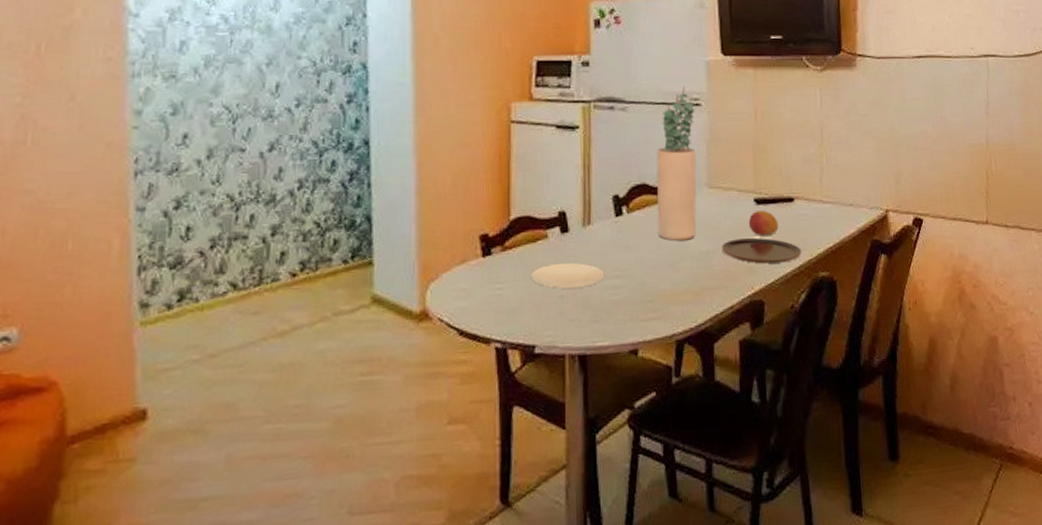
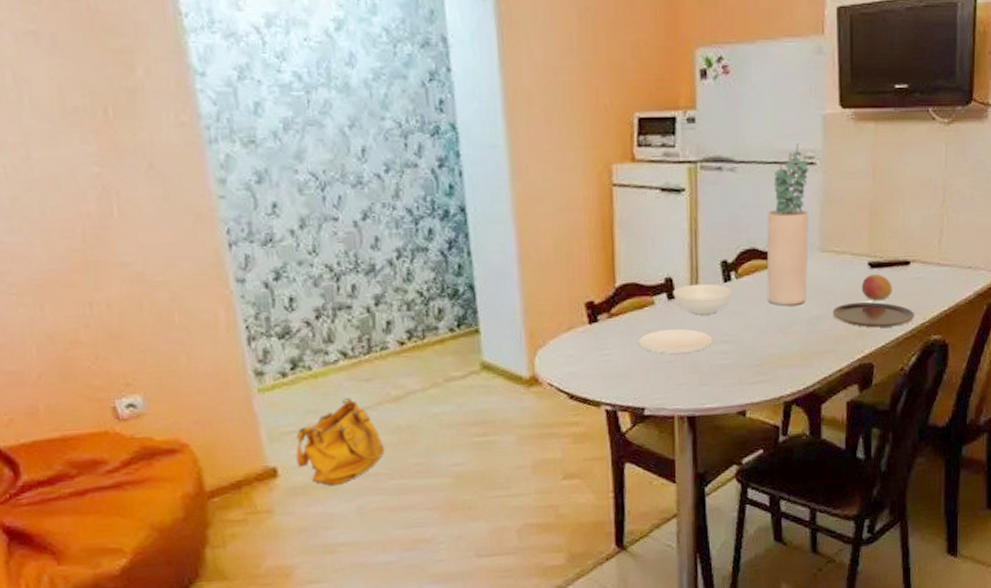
handbag: none [169,333,264,431] -> present [295,398,385,486]
bowl: none [566,217,625,249] -> present [673,283,734,315]

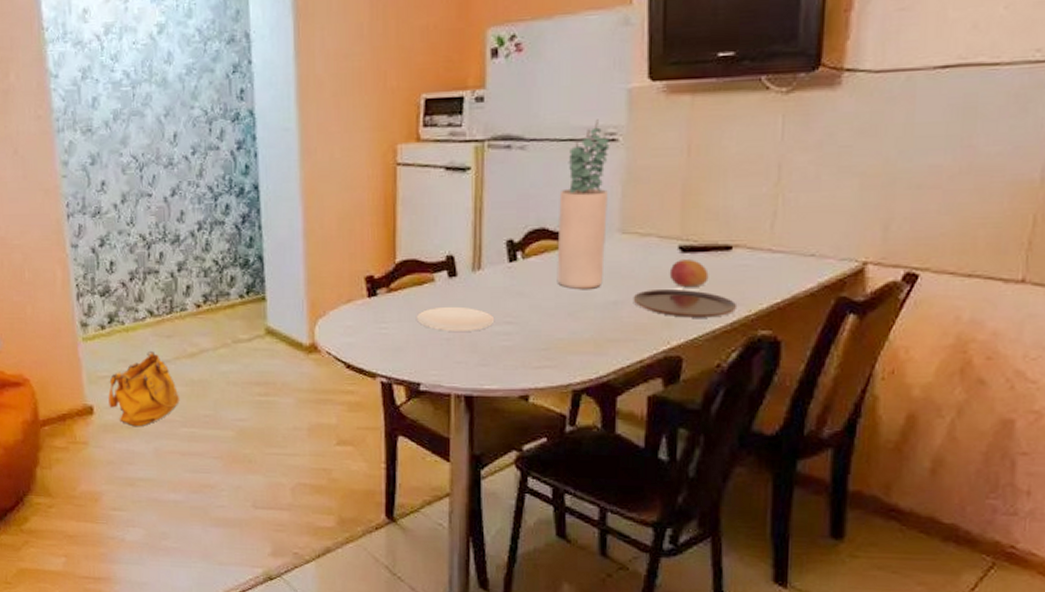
bowl: present [673,283,734,315] -> none [454,262,519,294]

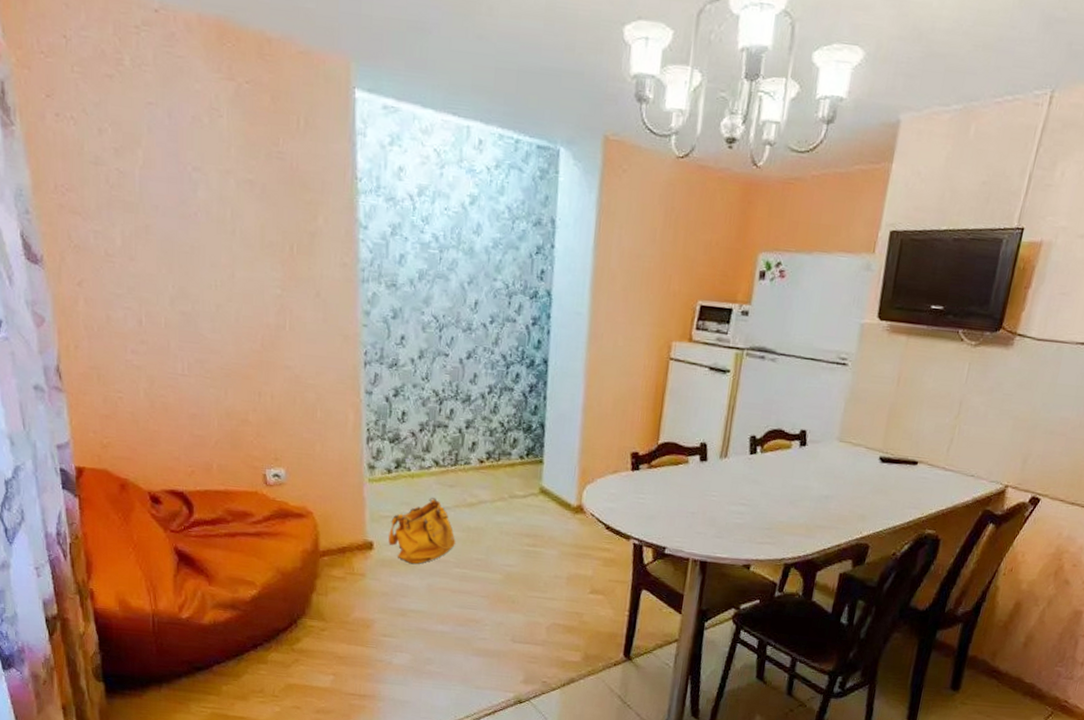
plate: present [417,306,495,331] -> none [670,485,733,509]
vase: present [557,119,610,289] -> none [785,345,842,484]
plate: present [633,290,738,318] -> none [840,489,915,517]
fruit: present [669,260,709,287] -> none [869,468,898,491]

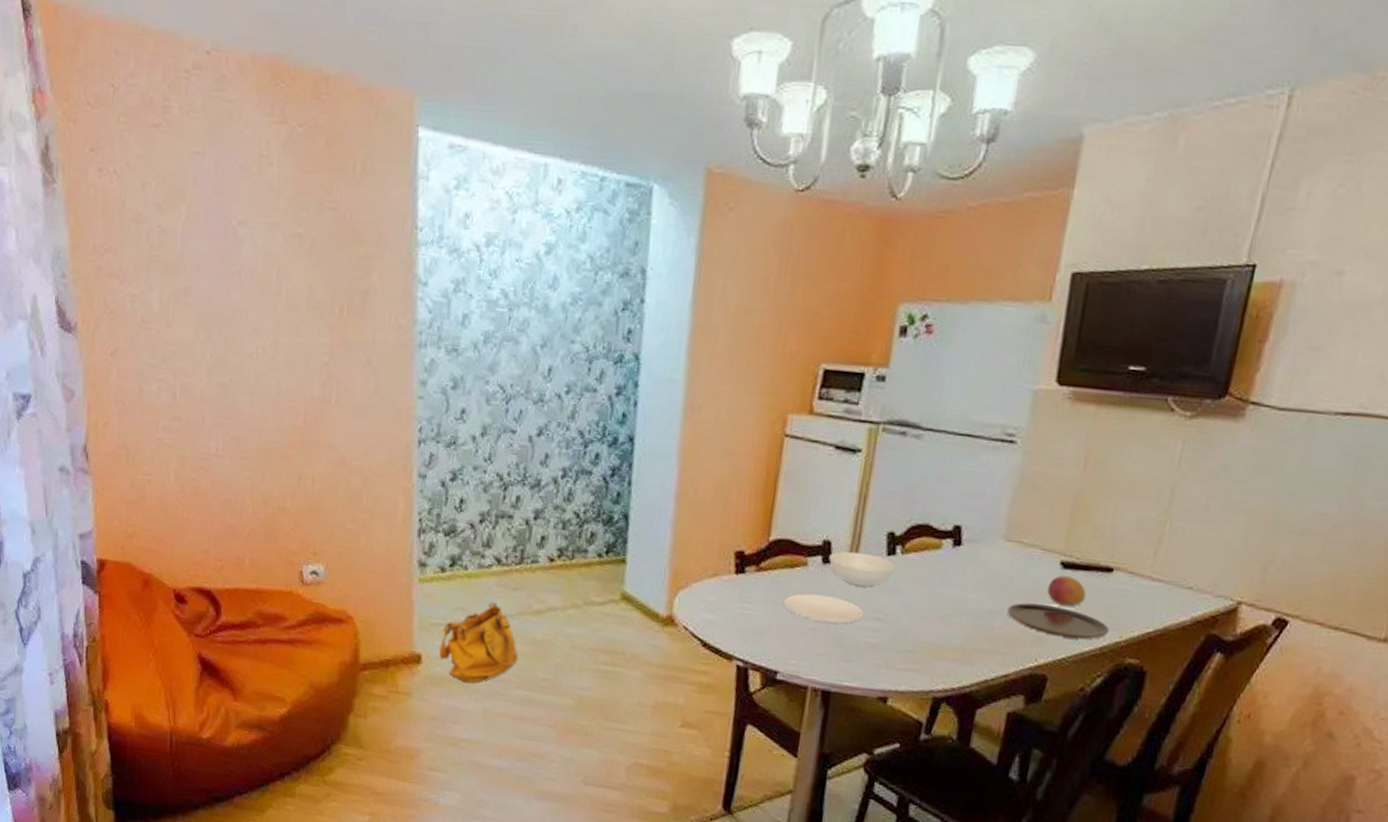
plate: none [670,485,733,509] -> present [783,593,865,624]
bowl: none [705,451,757,479] -> present [829,551,897,587]
plate: none [840,489,915,517] -> present [1007,603,1110,640]
fruit: none [869,468,898,491] -> present [1046,575,1087,606]

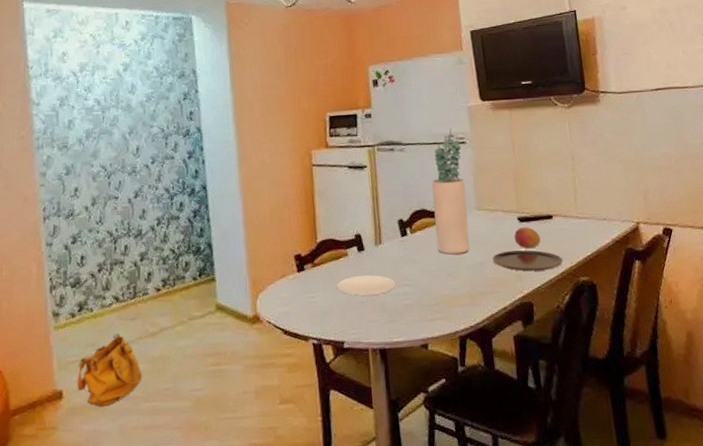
bowl: present [829,551,897,587] -> none [362,238,410,264]
vase: none [933,417,1008,595] -> present [431,128,470,255]

